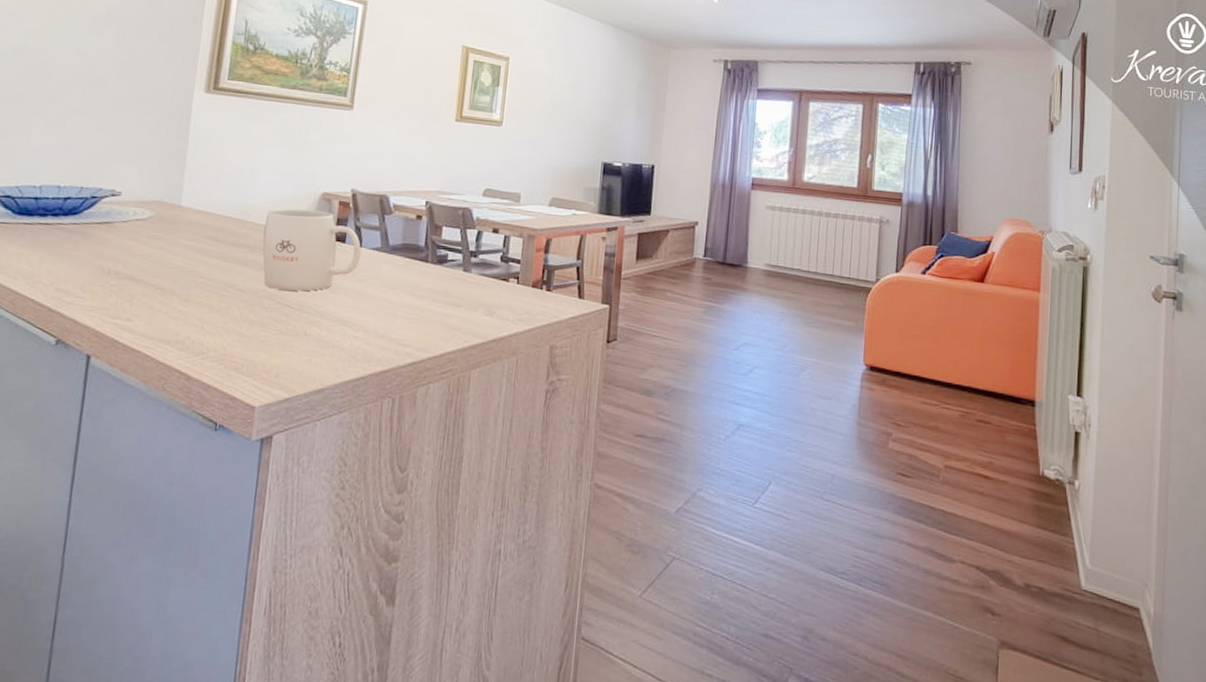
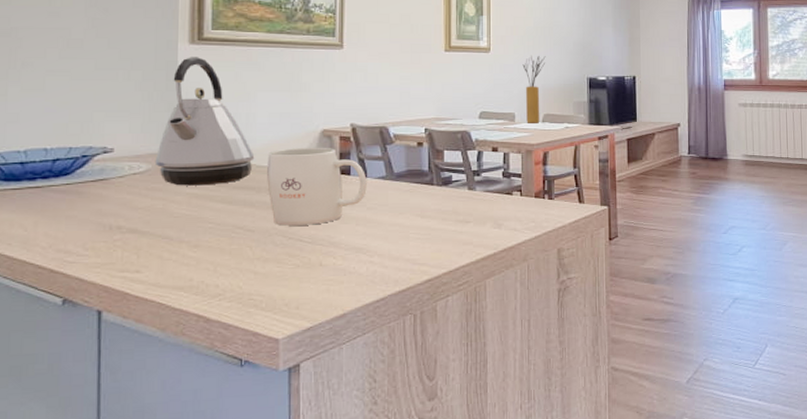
kettle: none [158,106,254,239] -> present [154,57,255,186]
vase: none [532,132,560,208] -> present [522,55,546,125]

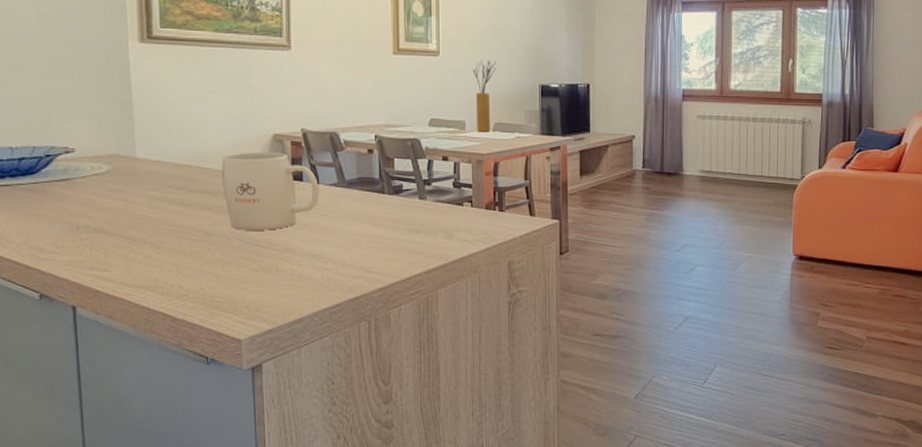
kettle: present [154,57,255,186] -> none [114,56,209,188]

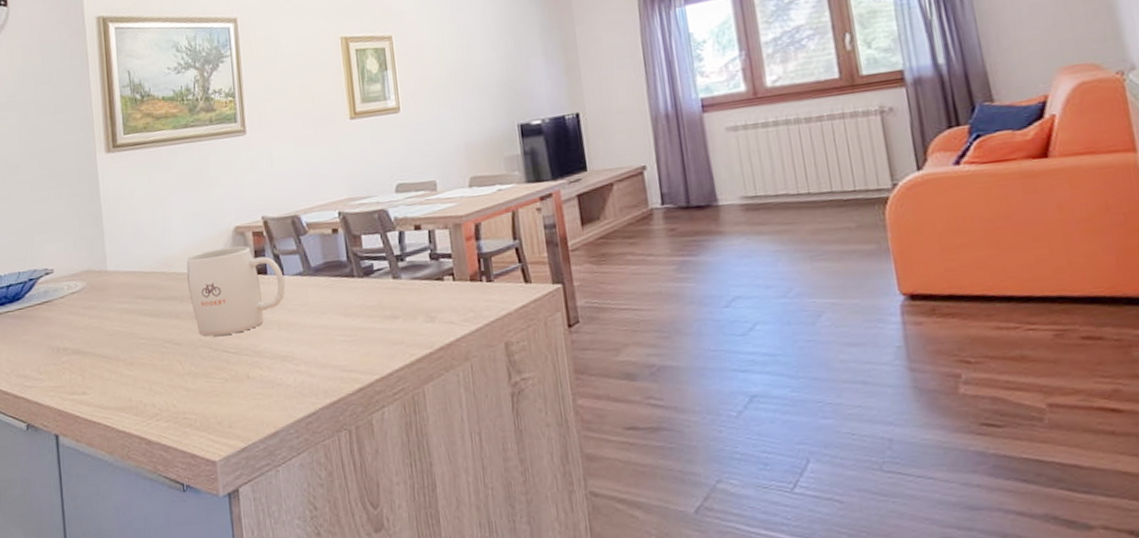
vase: present [472,59,497,133] -> none [438,106,467,192]

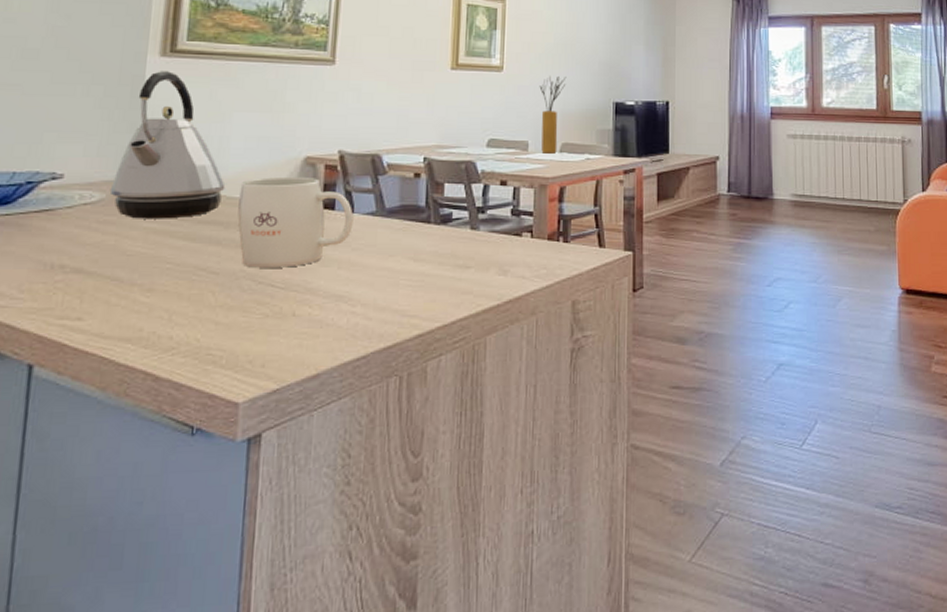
kettle: none [88,165,175,302] -> present [109,71,226,219]
vase: none [438,106,467,192] -> present [539,75,567,155]

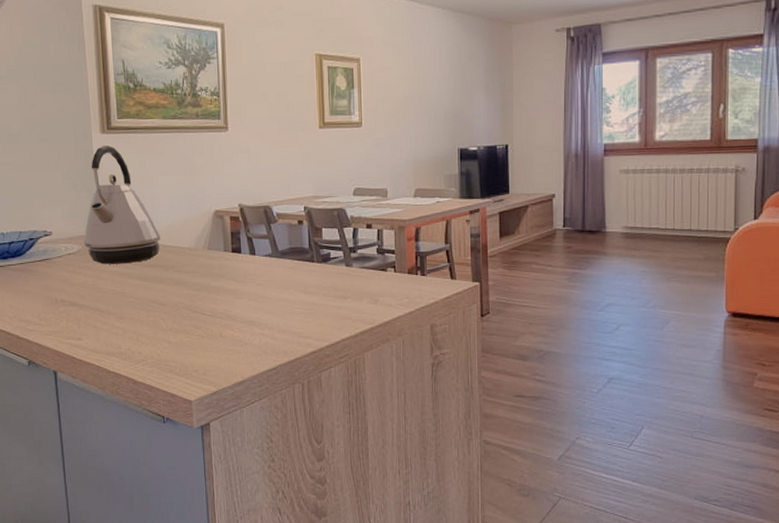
mug: present [237,176,354,268] -> none [171,227,256,300]
vase: present [539,75,567,155] -> none [393,127,416,200]

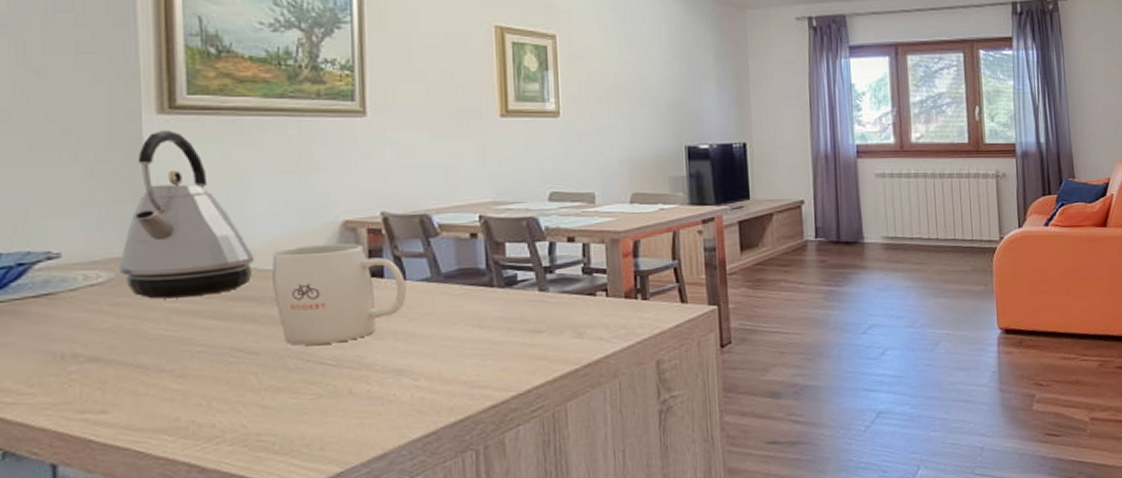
mug: none [171,227,256,300] -> present [272,243,407,346]

